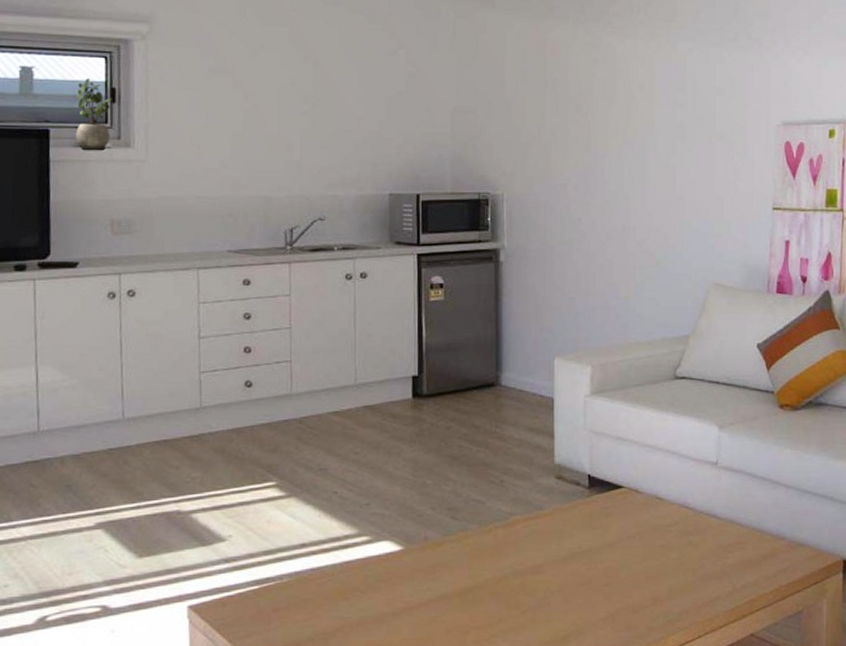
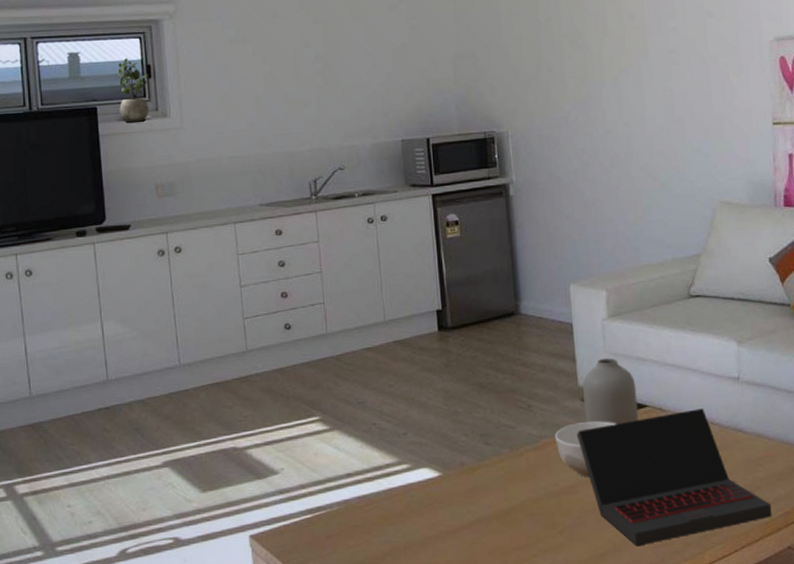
bowl: none [526,499,590,557] -> present [555,421,617,477]
laptop: none [548,492,738,629] -> present [576,408,772,546]
vase: none [559,435,614,504] -> present [583,357,639,424]

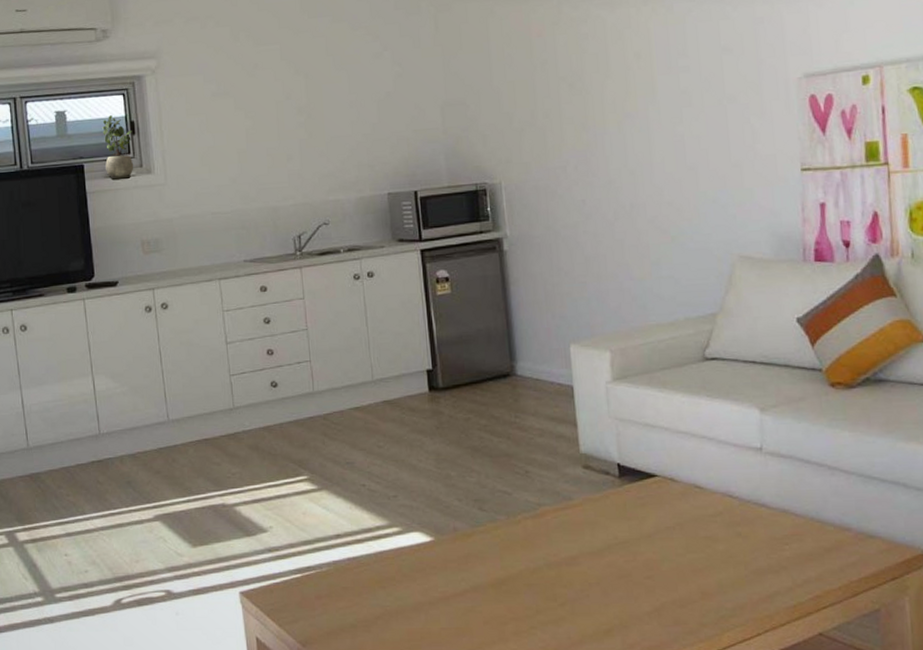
bowl: present [555,421,617,477] -> none [555,489,623,549]
laptop: present [576,408,772,546] -> none [578,480,801,624]
vase: present [583,357,639,424] -> none [585,423,647,494]

